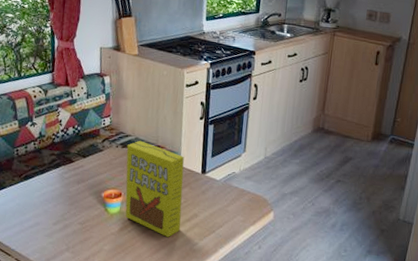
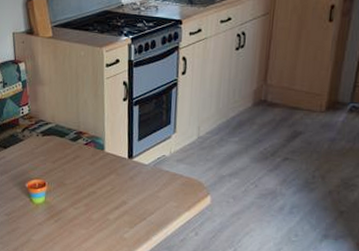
cereal box: present [125,140,184,237] -> none [47,127,109,226]

